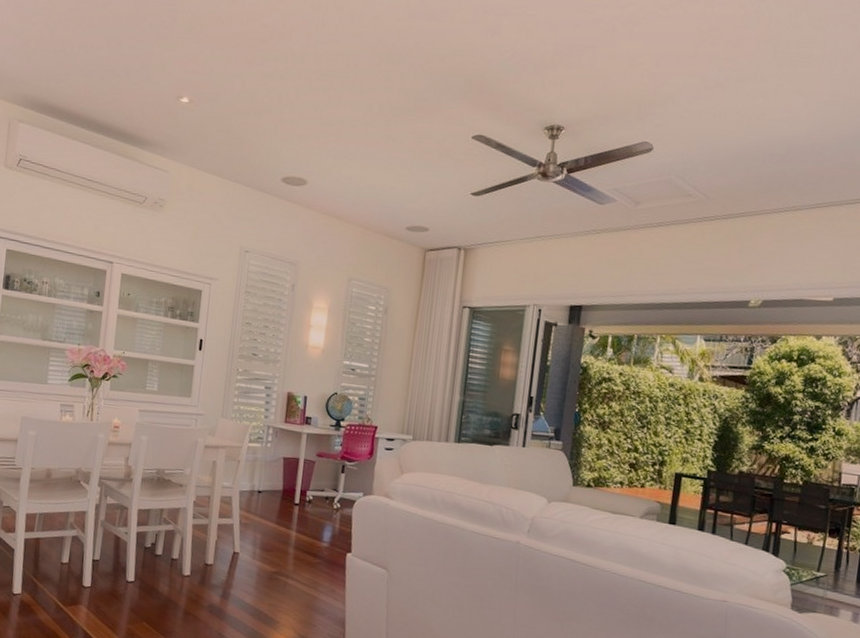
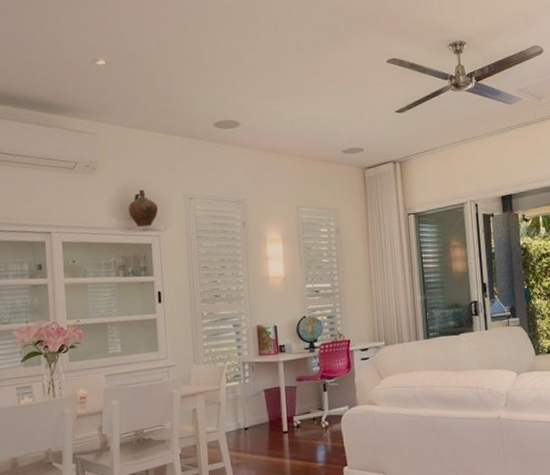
ceramic jug: none [185,234,215,274] -> present [128,189,159,228]

